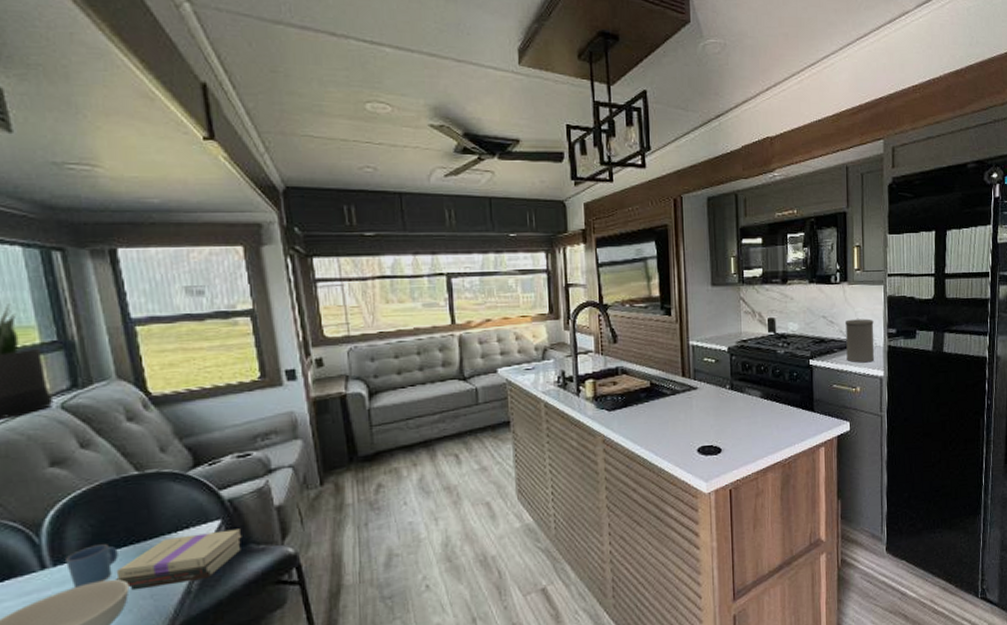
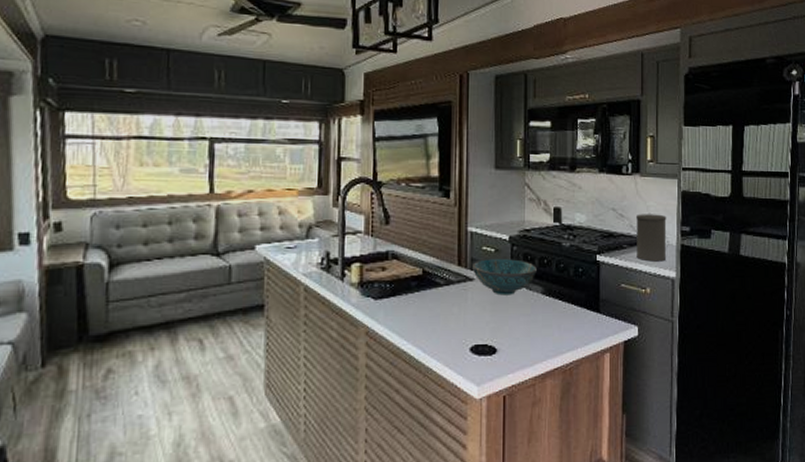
decorative bowl: none [694,367,756,401] -> present [471,258,538,296]

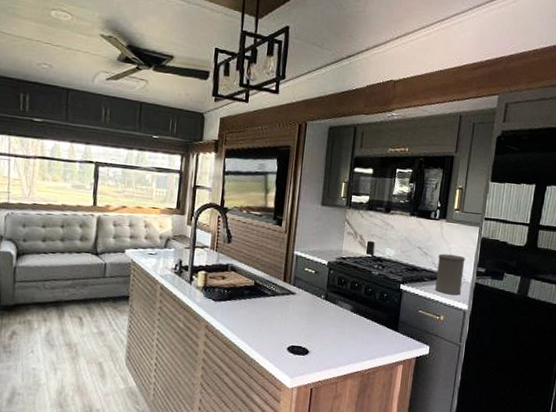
decorative bowl: present [471,258,538,296] -> none [294,278,349,310]

